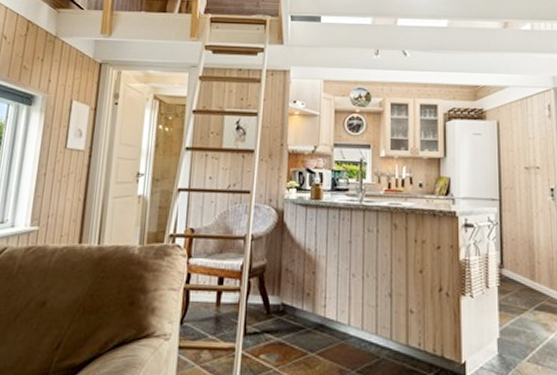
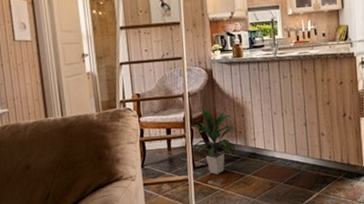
indoor plant: none [247,256,303,347] -> present [189,107,235,175]

